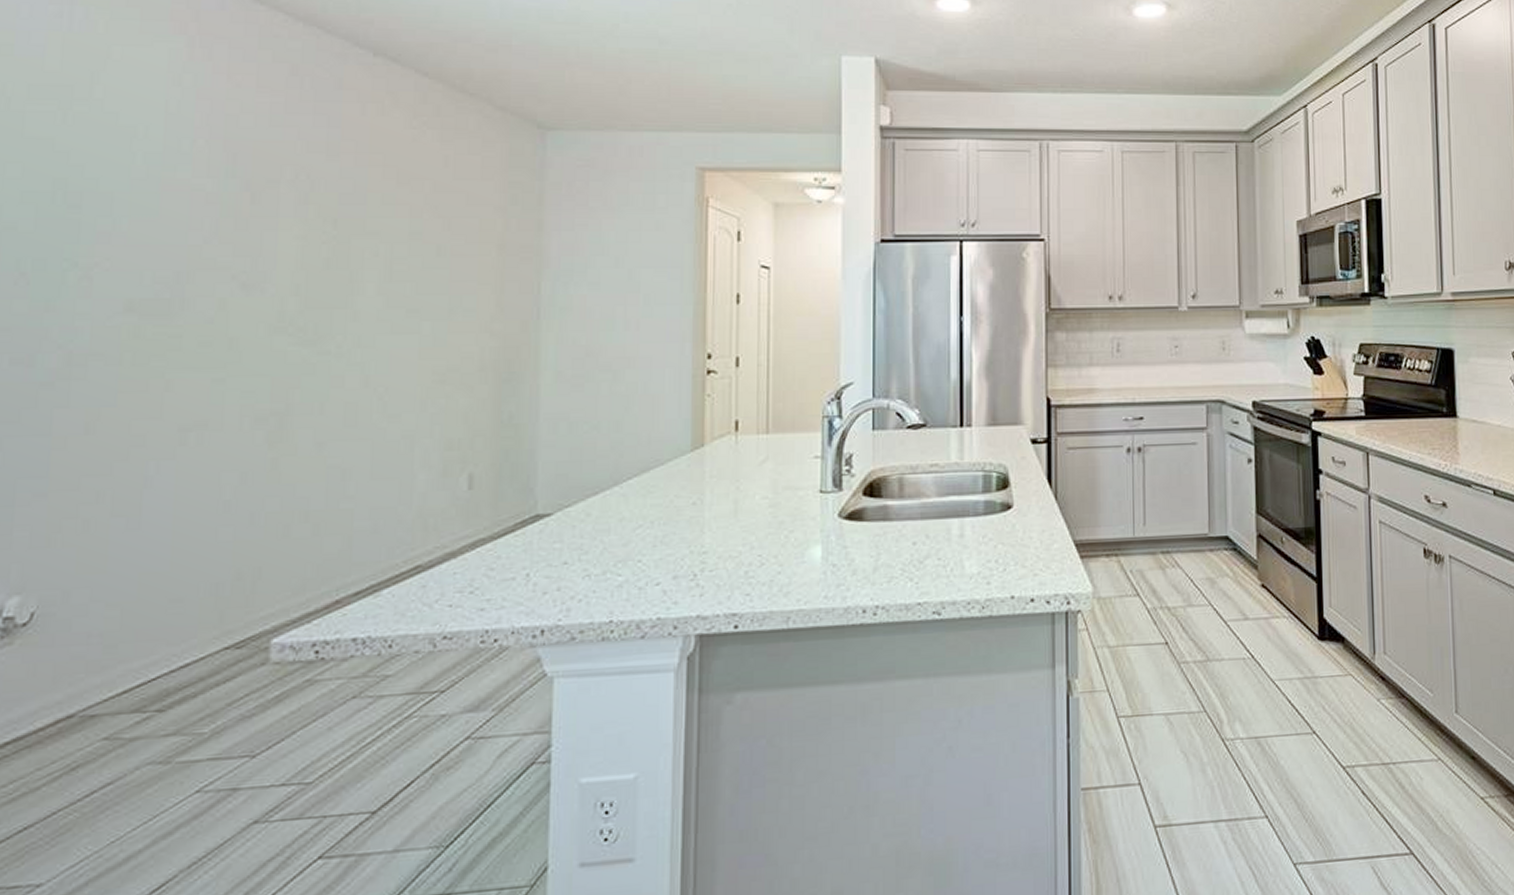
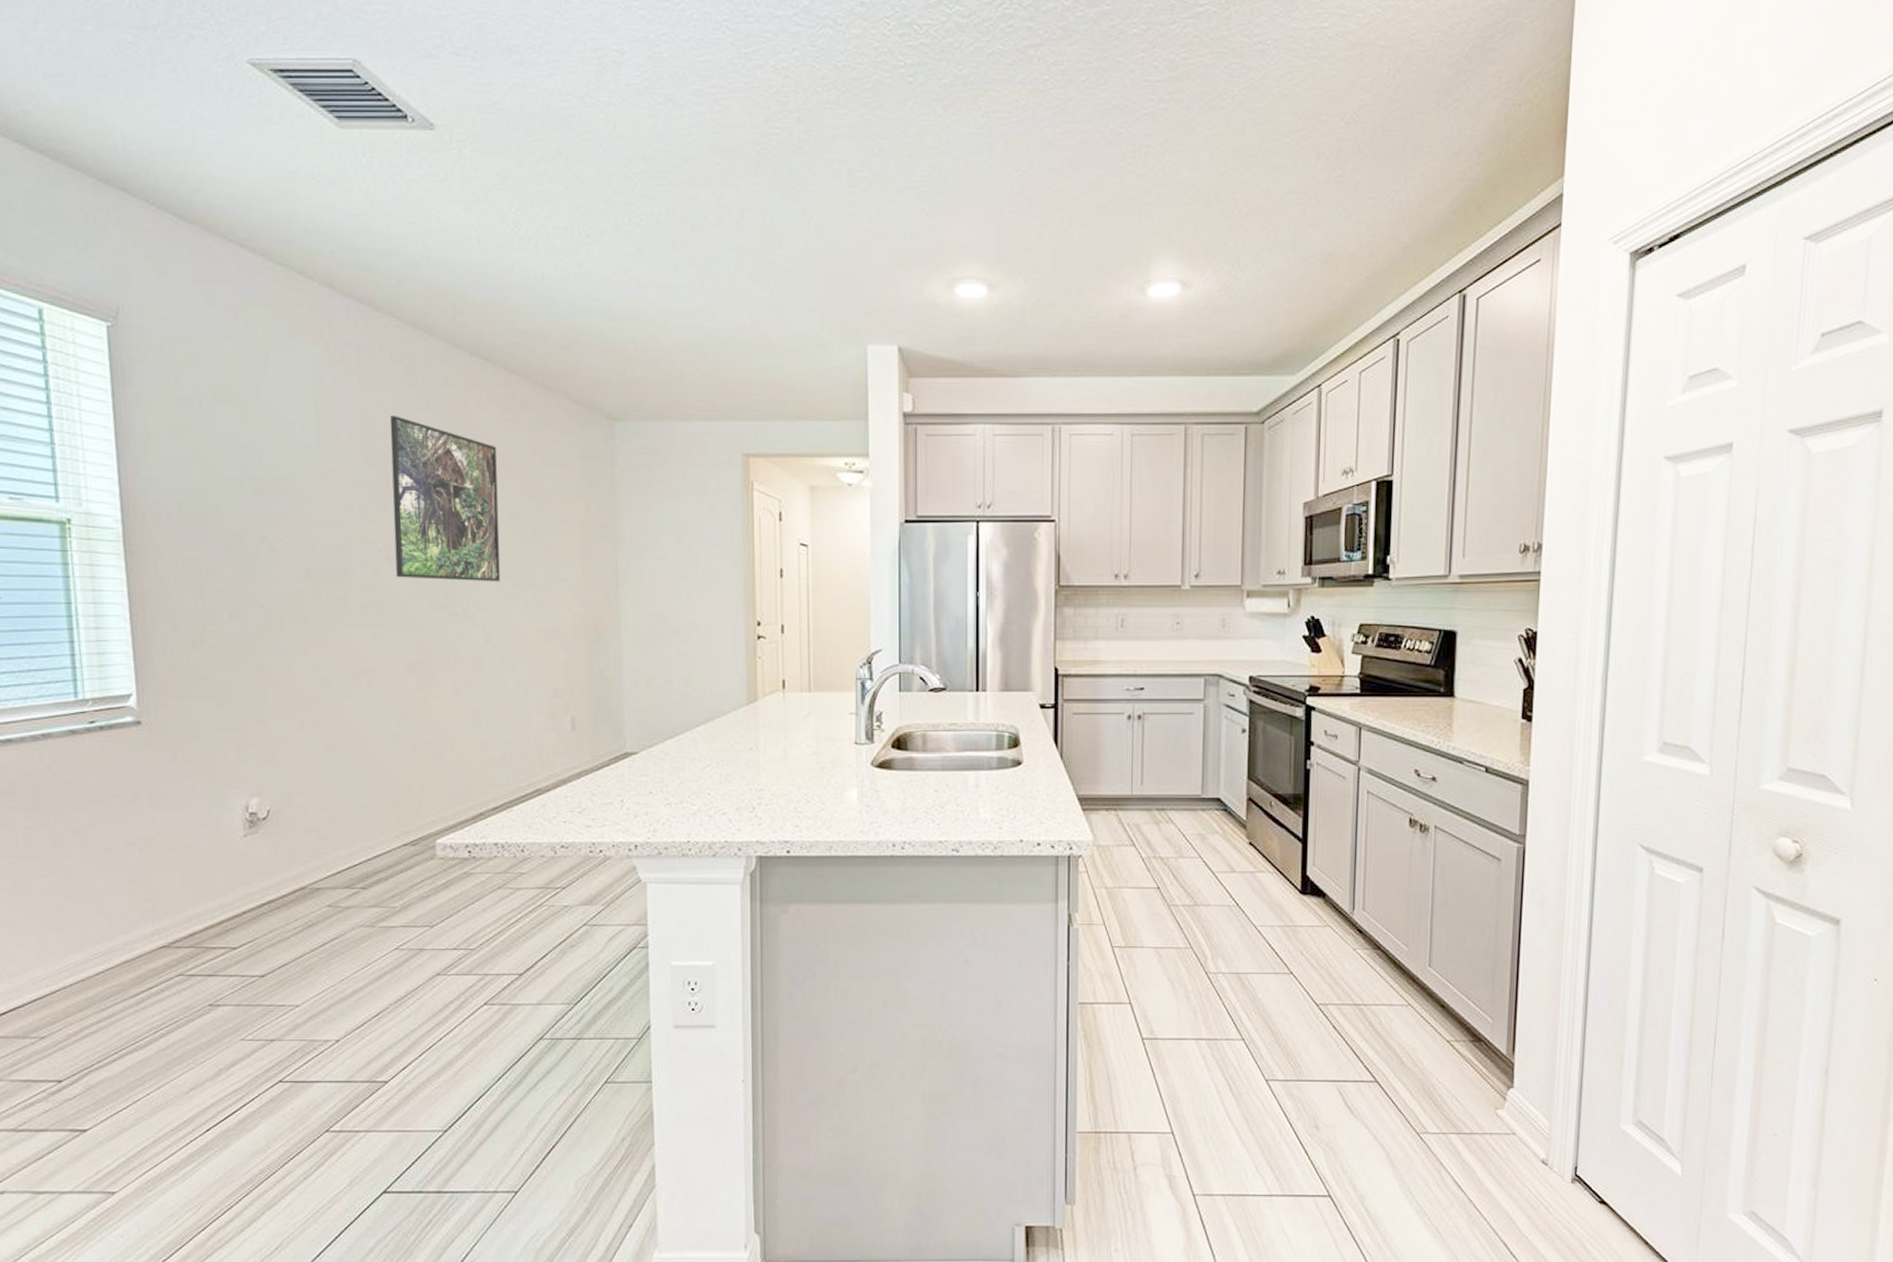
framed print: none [252,121,399,314] -> present [389,416,500,582]

